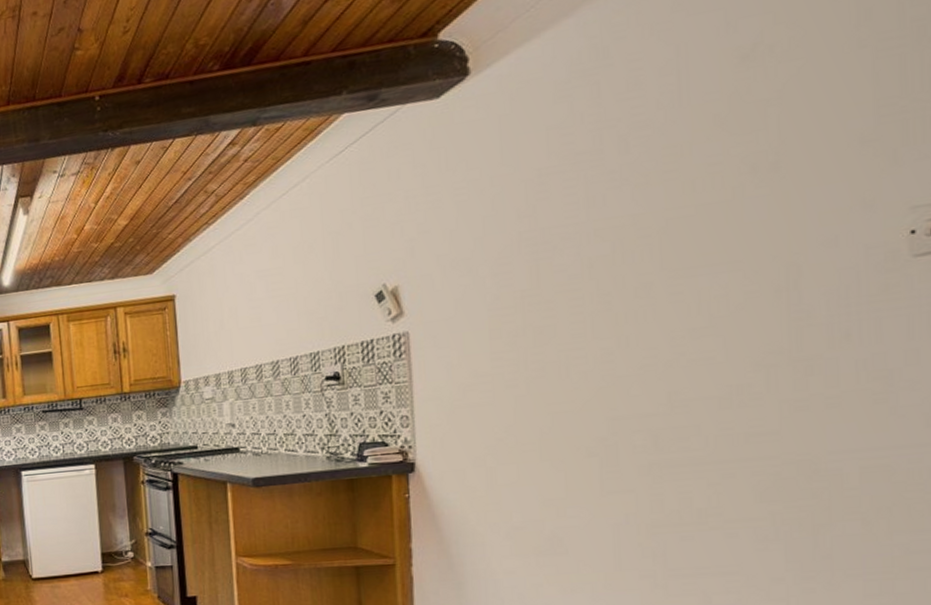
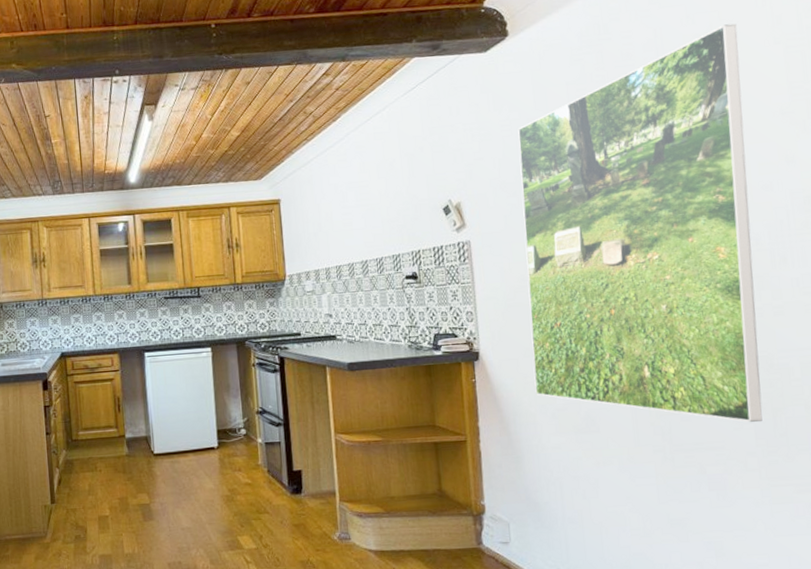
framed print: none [477,26,802,543] -> present [518,23,763,423]

